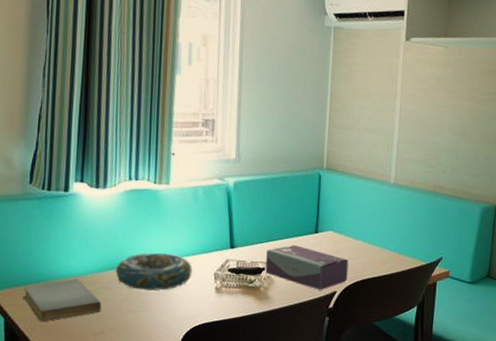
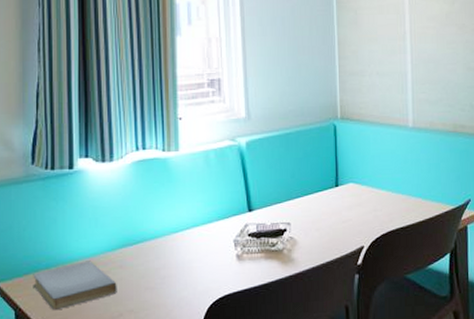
decorative bowl: present [115,253,193,292] -> none [129,223,211,267]
tissue box: present [265,244,349,290] -> none [287,201,374,247]

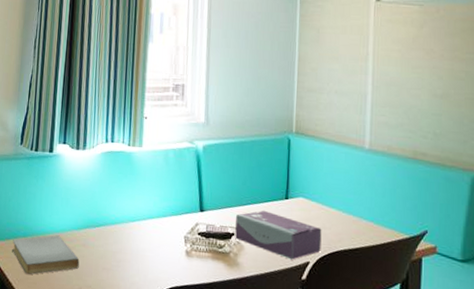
tissue box: none [287,201,374,247] -> present [235,210,322,260]

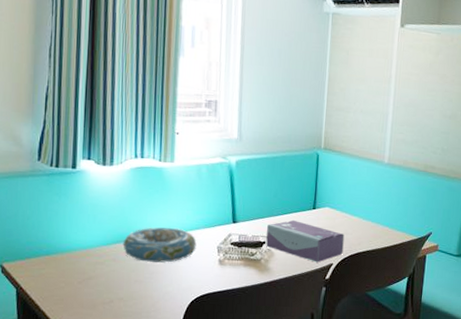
book: present [12,235,80,275] -> none [34,251,110,292]
decorative bowl: none [92,212,164,252] -> present [123,227,197,264]

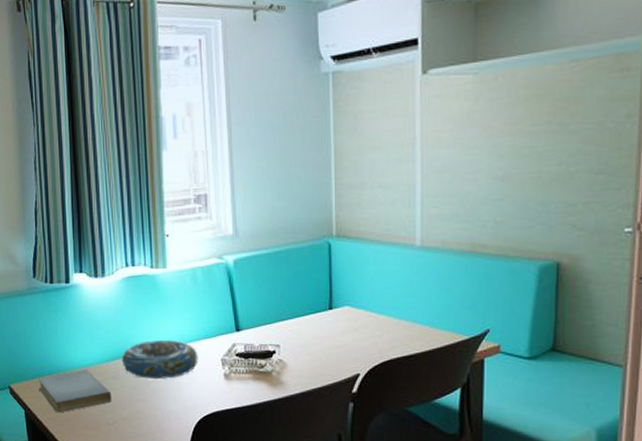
book: none [34,251,110,292] -> present [38,370,112,413]
tissue box: present [266,219,345,263] -> none [276,323,372,373]

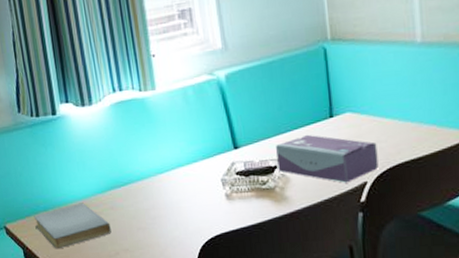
decorative bowl: present [121,339,198,380] -> none [117,163,198,207]
tissue box: none [276,323,372,373] -> present [276,134,379,183]

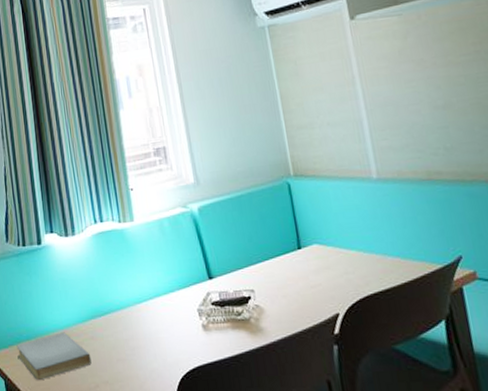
tissue box: present [276,134,379,183] -> none [249,265,349,315]

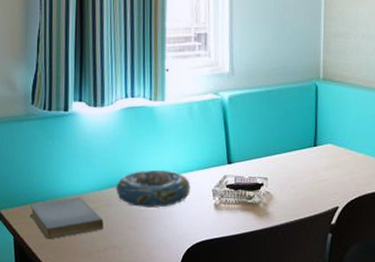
decorative bowl: none [98,293,175,338] -> present [116,169,191,209]

